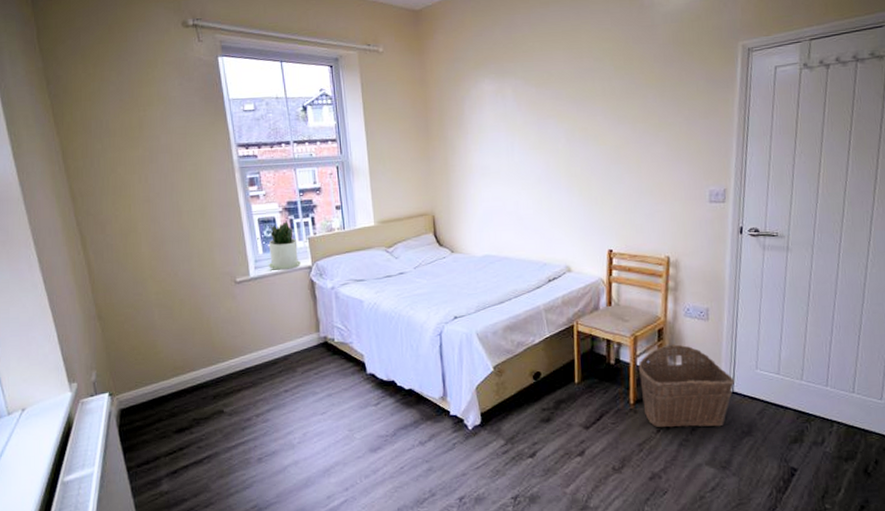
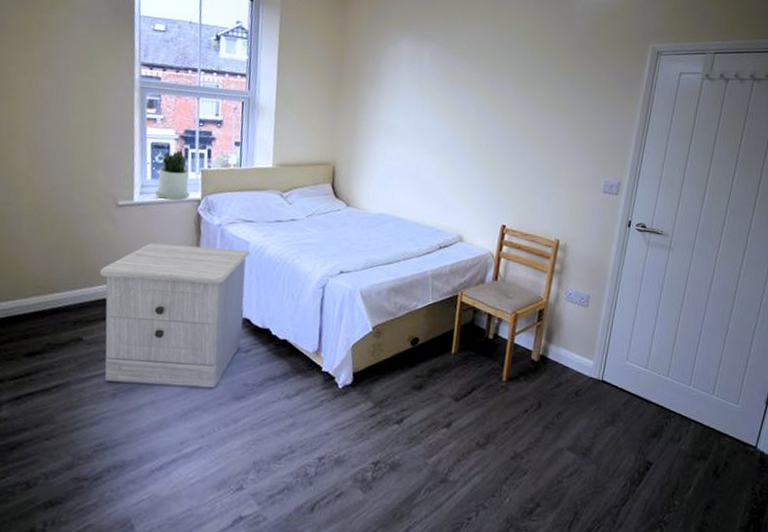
nightstand: none [229,308,369,447] -> present [99,243,251,388]
wicker basket: present [638,344,734,428] -> none [515,326,605,414]

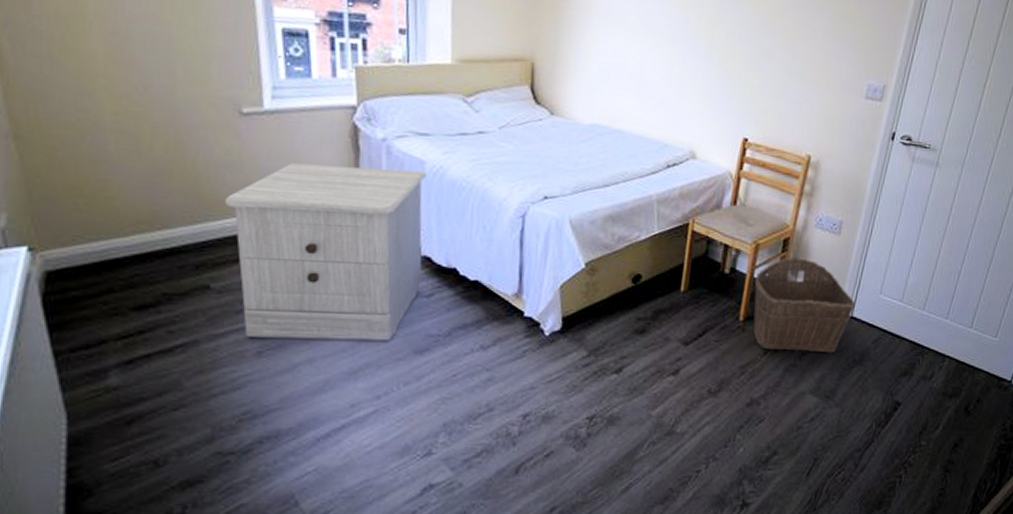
planter: present [154,149,191,201] -> none [292,37,343,108]
wicker basket: none [515,326,605,414] -> present [753,257,855,354]

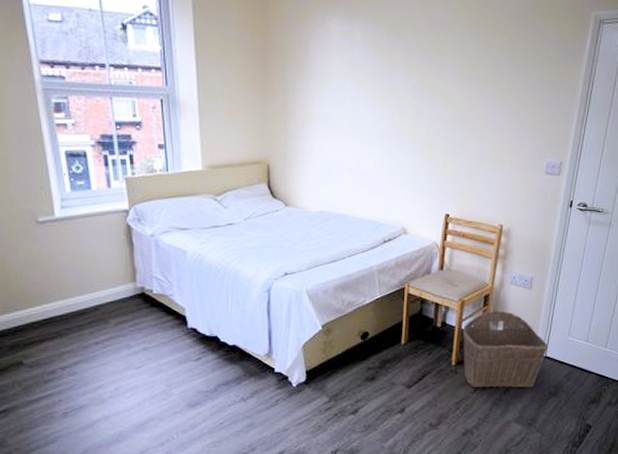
nightstand: present [224,163,427,341] -> none [29,258,190,401]

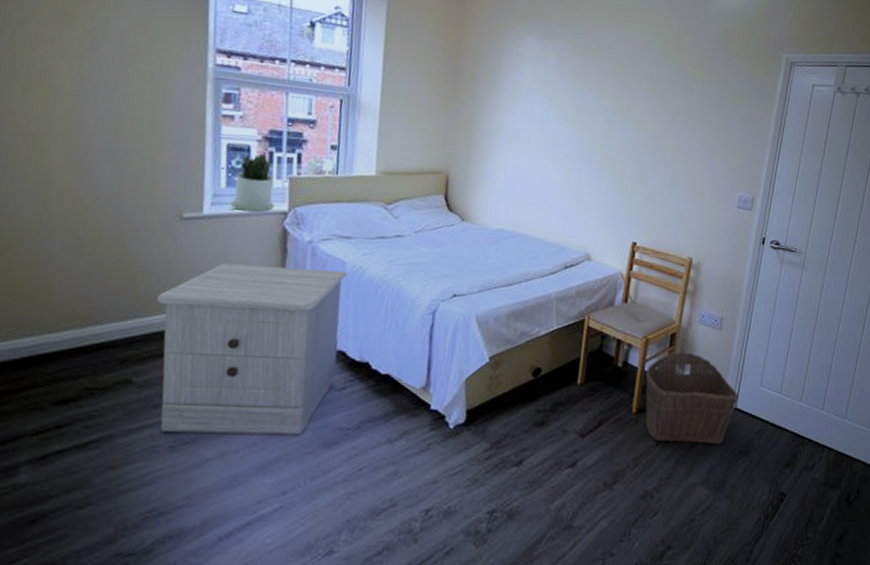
nightstand: none [29,258,190,401] -> present [156,263,348,435]
planter: none [75,156,117,213] -> present [230,152,276,213]

